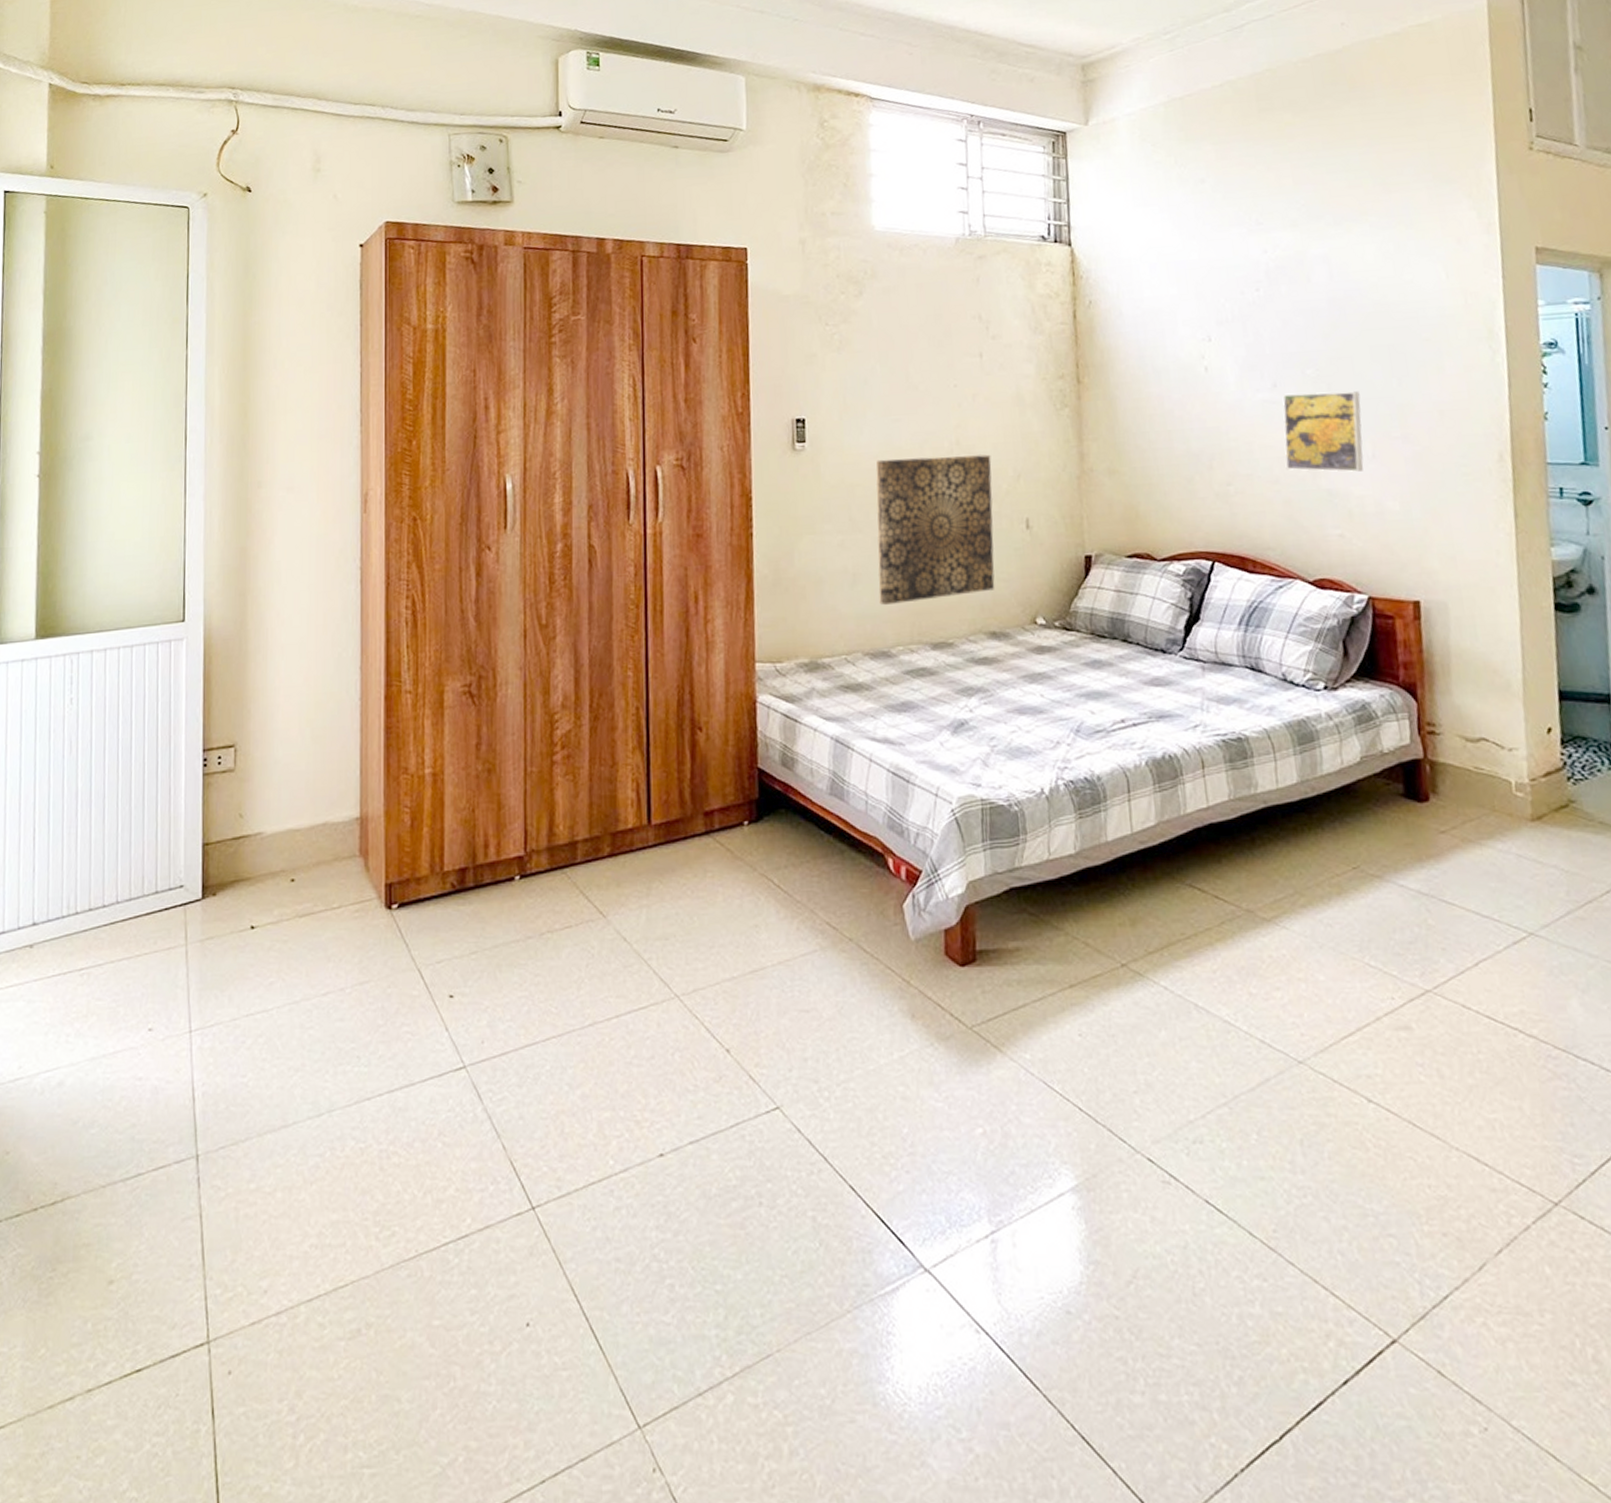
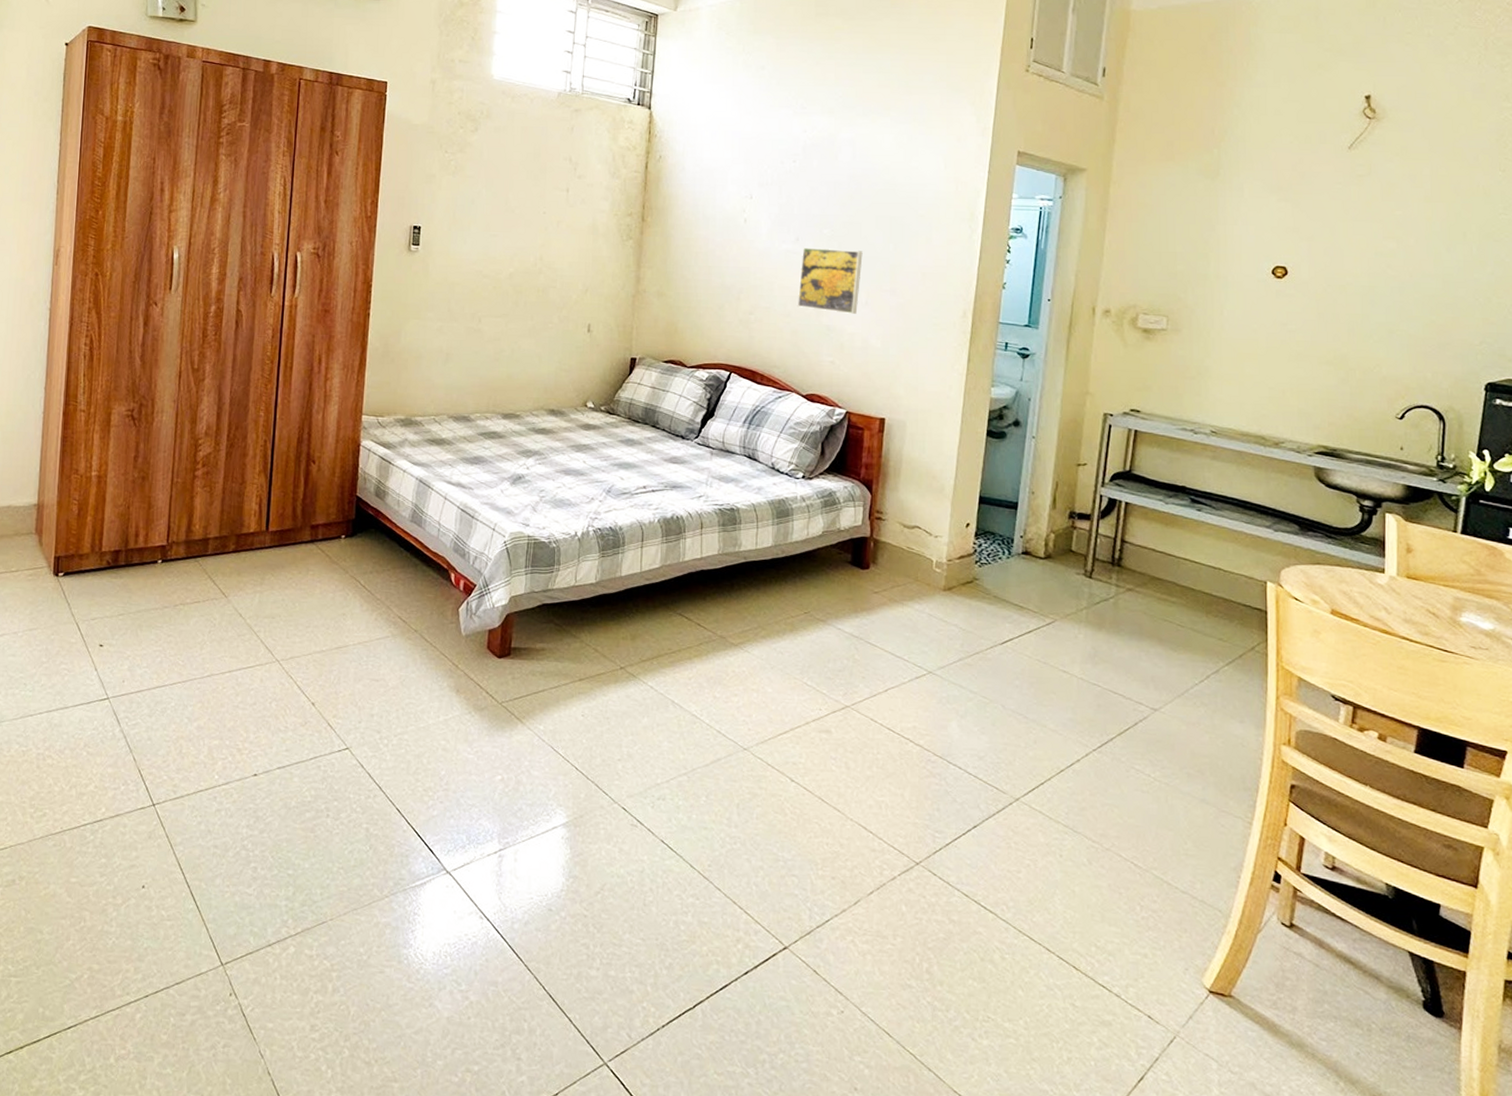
wall art: present [876,454,995,606] -> none [465,265,566,381]

